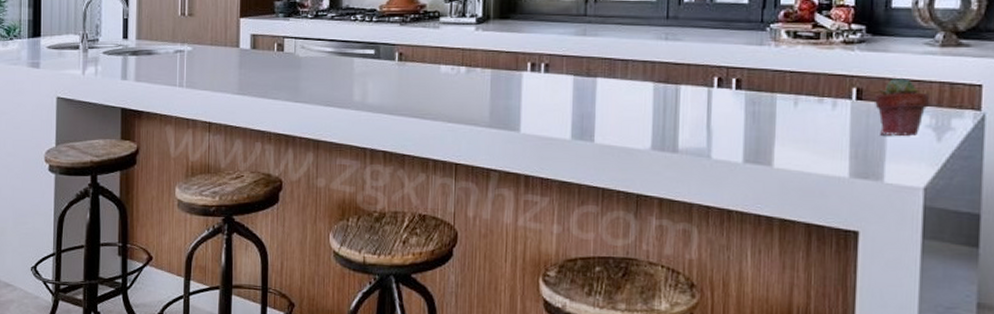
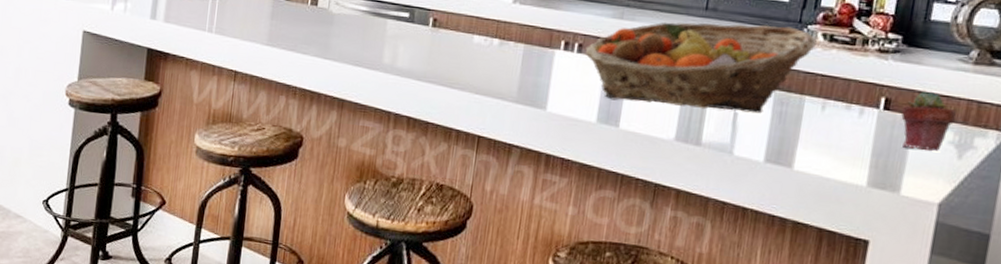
fruit basket: none [552,27,781,116] -> present [585,22,817,114]

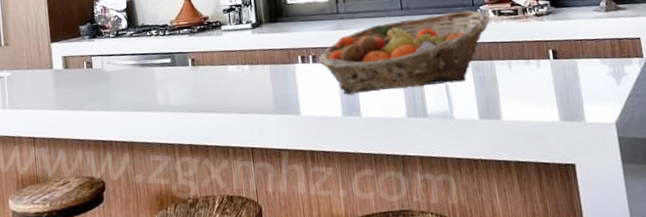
potted succulent: present [901,91,956,152] -> none [566,38,606,85]

